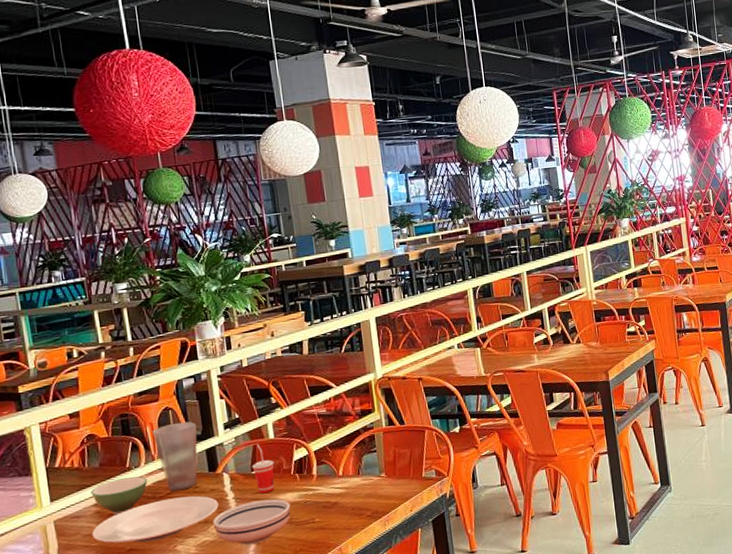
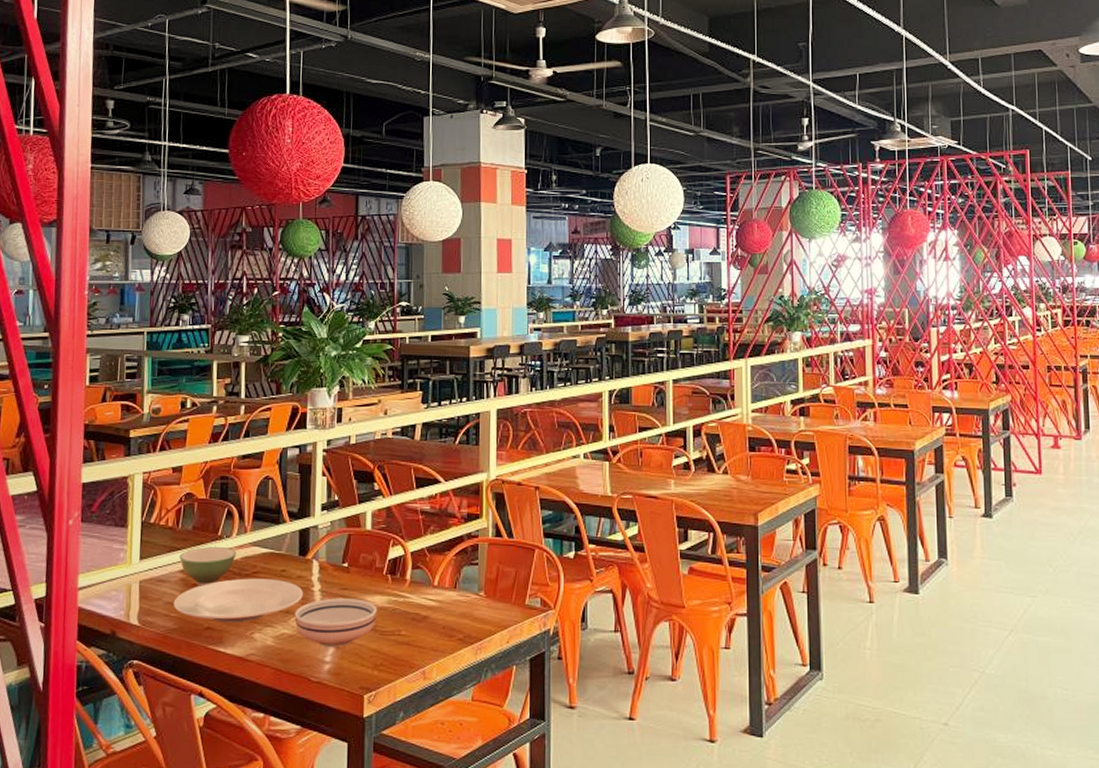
cup: present [152,422,198,491] -> none [249,496,295,570]
beverage cup: present [252,443,275,494] -> none [343,533,367,590]

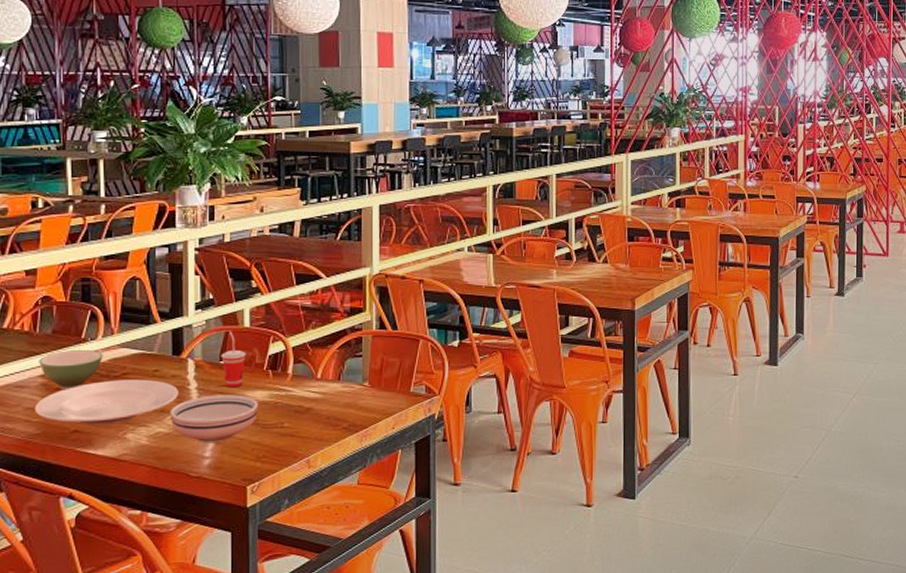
beverage cup: none [343,533,367,590] -> present [221,330,246,387]

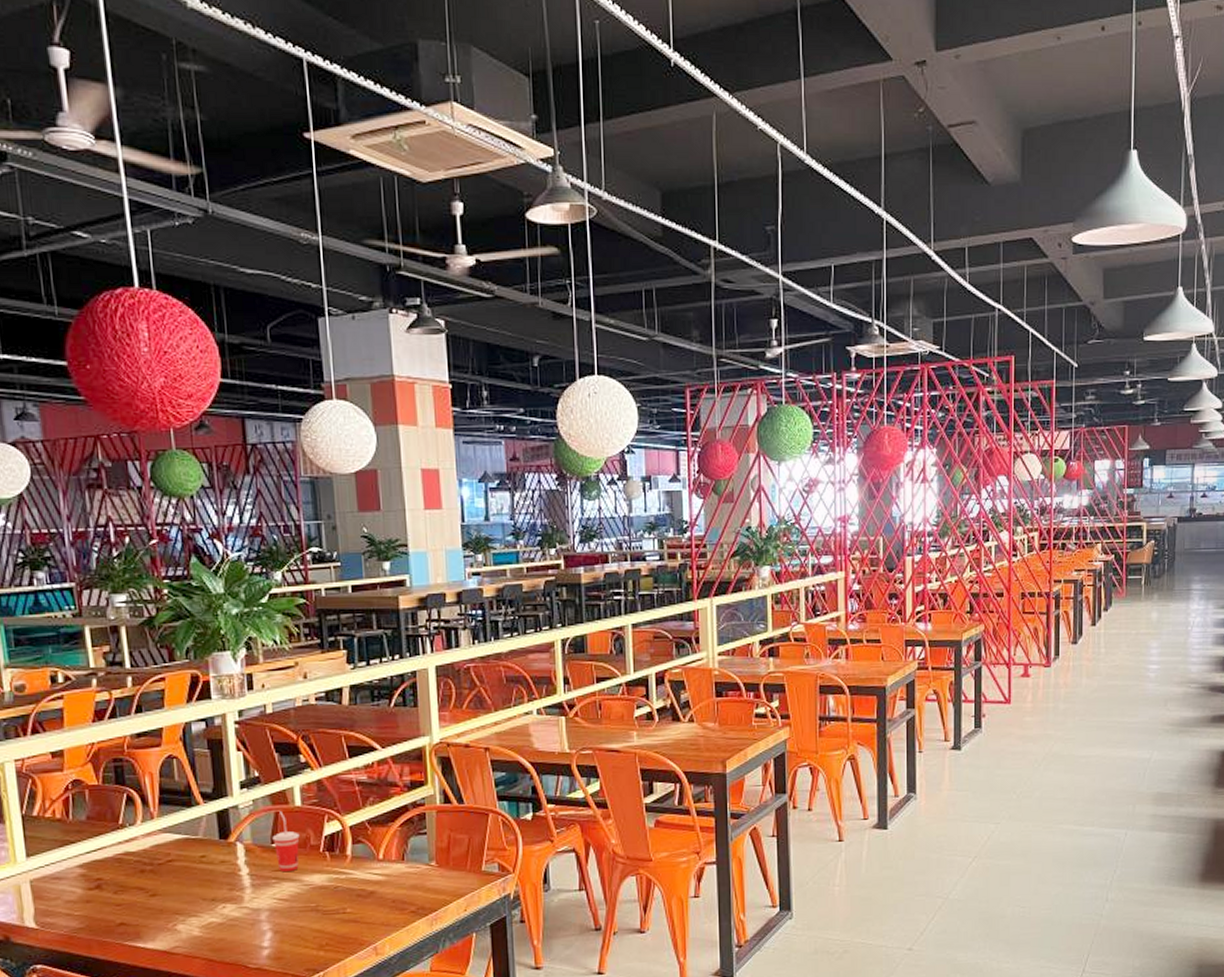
plate: present [34,379,180,425] -> none [75,866,231,917]
bowl: present [39,350,103,390] -> none [75,836,145,881]
bowl: present [170,394,259,442] -> none [221,879,318,932]

